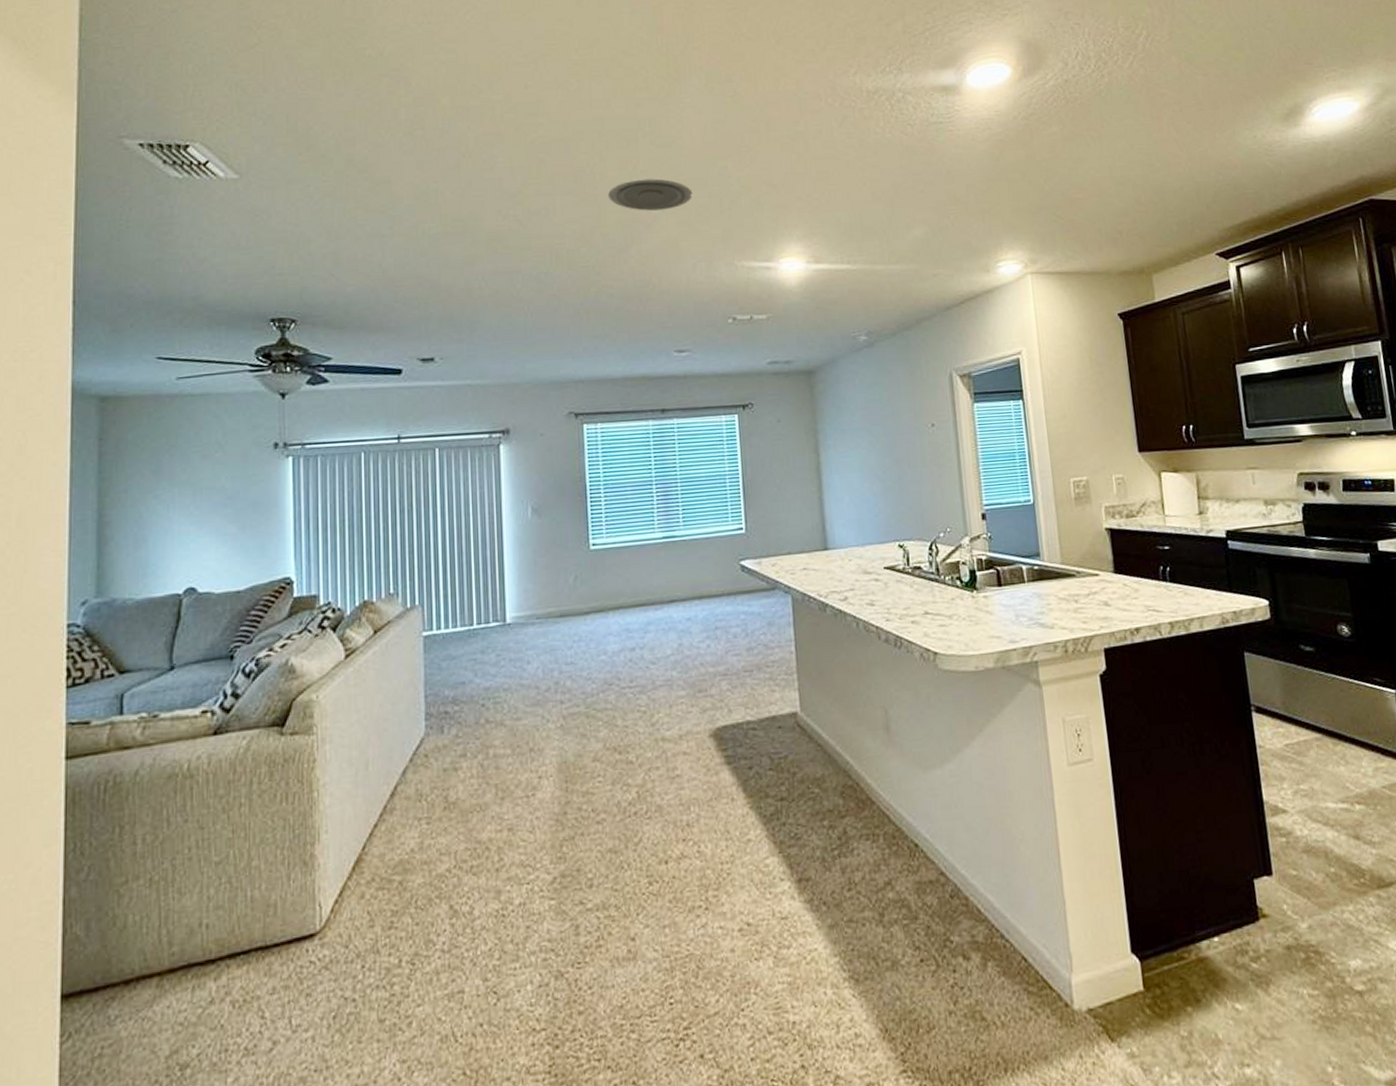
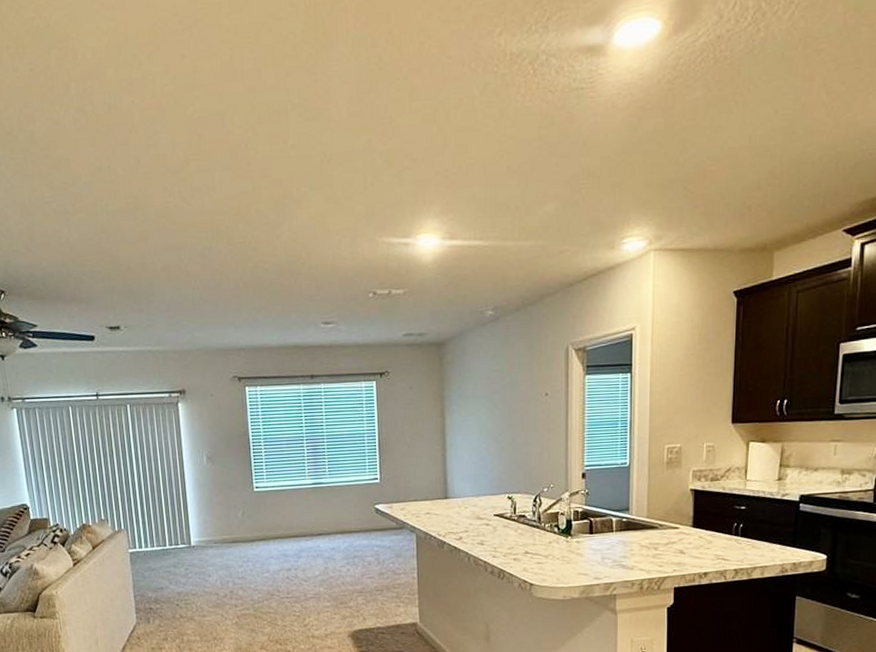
recessed light: present [608,178,693,211] -> none [261,153,339,187]

